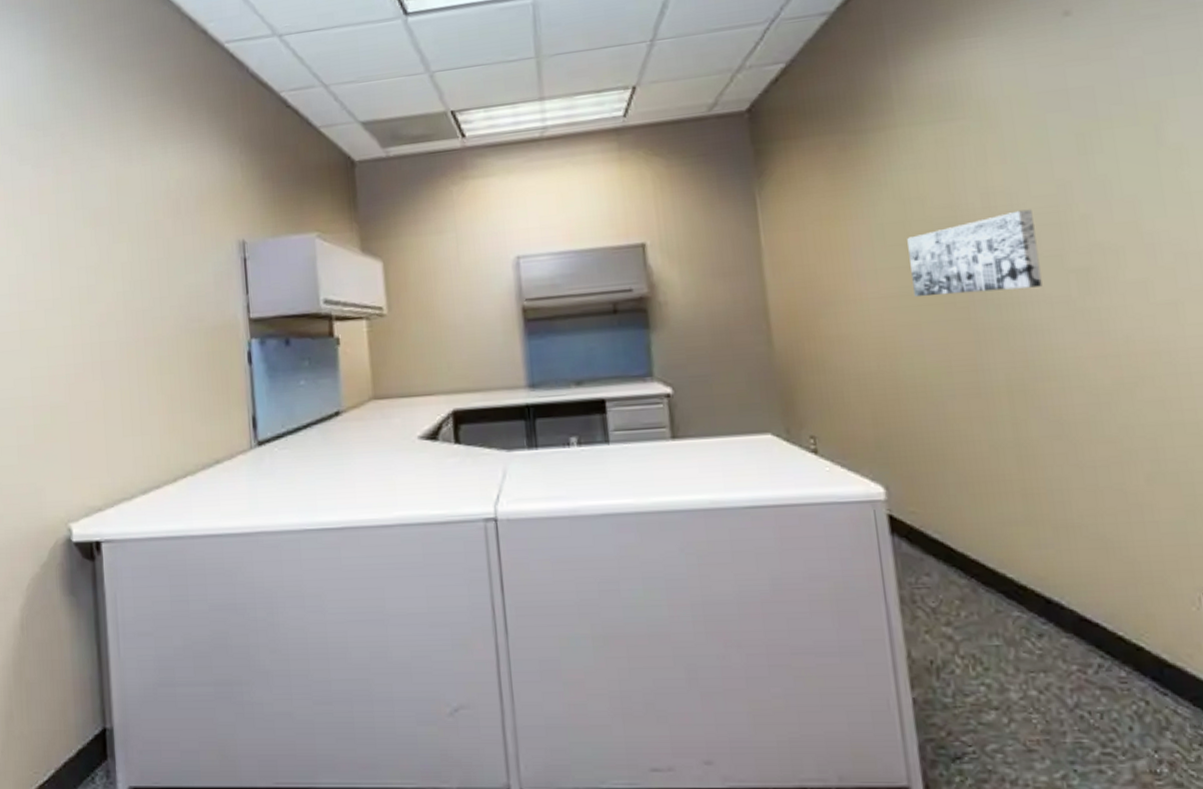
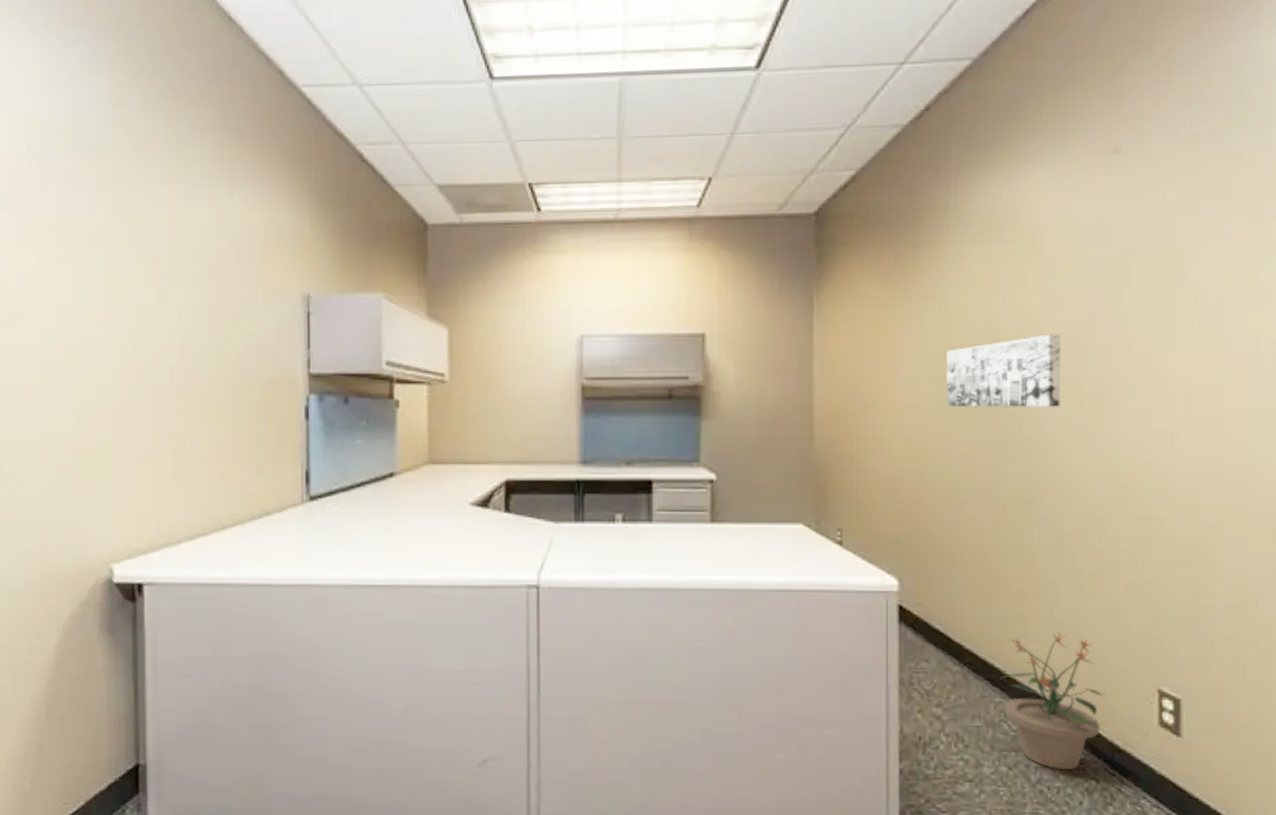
potted plant: none [1014,533,1143,690] -> present [999,631,1105,769]

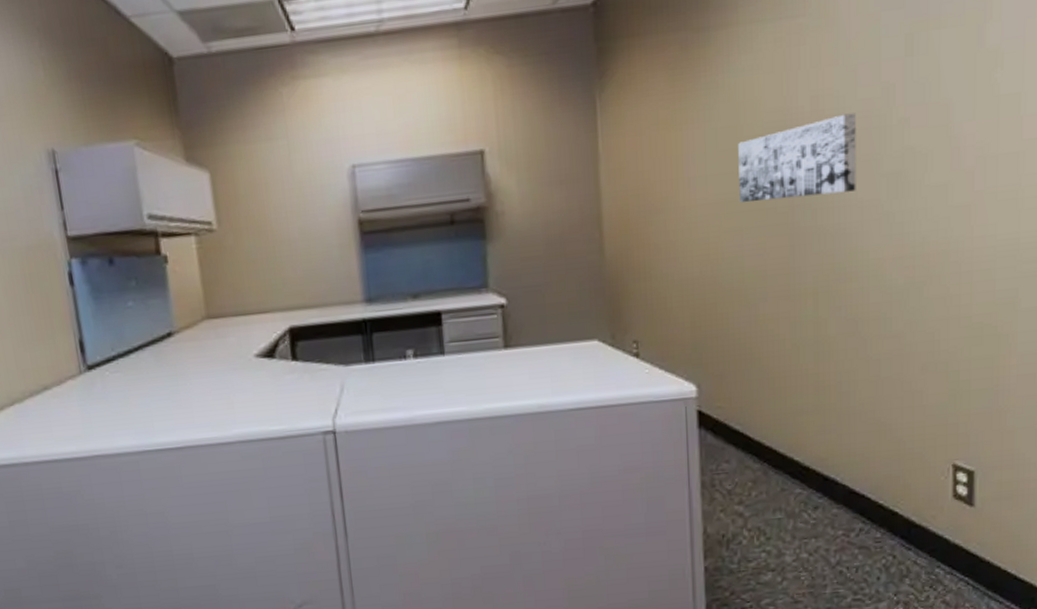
potted plant: present [999,631,1105,769] -> none [799,419,902,550]

